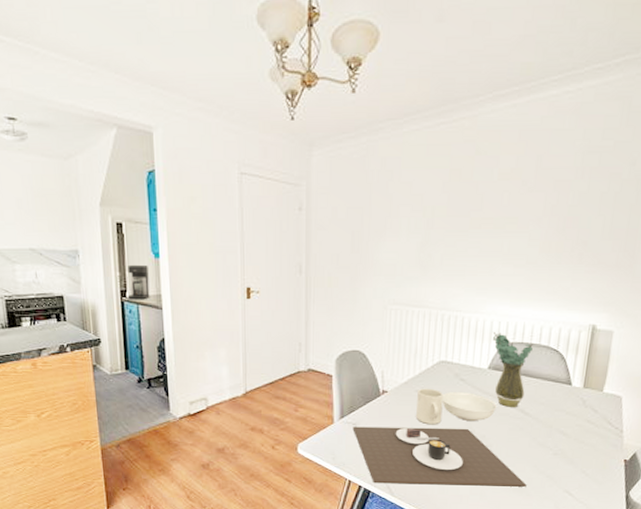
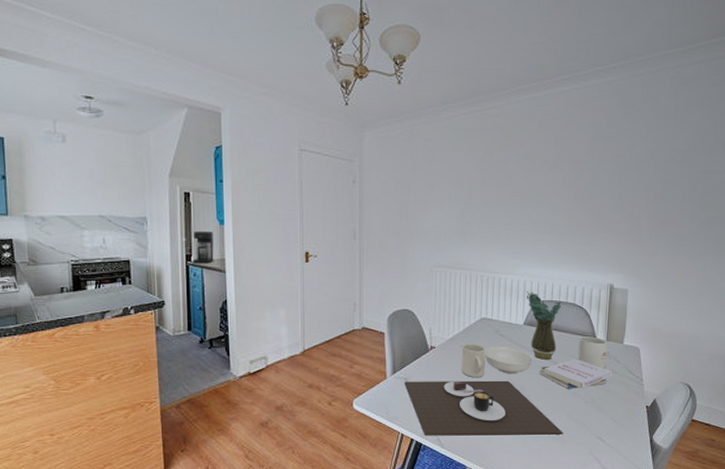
books: none [503,406,589,439] -> present [540,358,613,389]
mug: none [548,383,585,418] -> present [578,336,608,369]

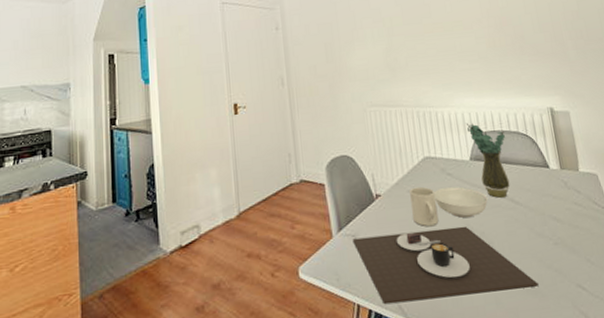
coffee maker: present [192,231,214,264] -> none [116,91,139,127]
books: present [540,358,613,389] -> none [497,192,577,230]
mug: present [578,336,608,369] -> none [532,166,568,202]

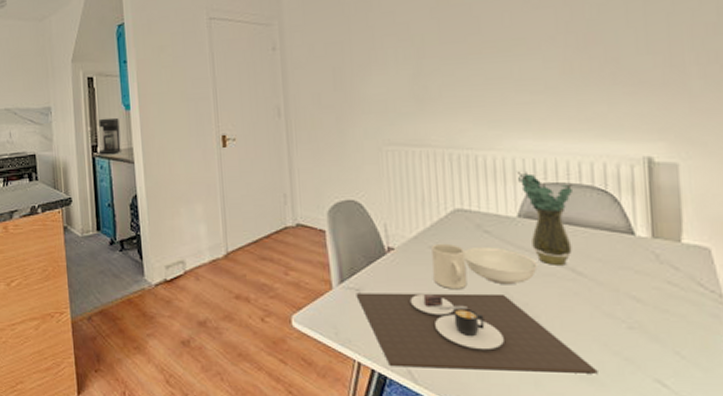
coffee maker: none [116,91,139,127] -> present [98,117,121,155]

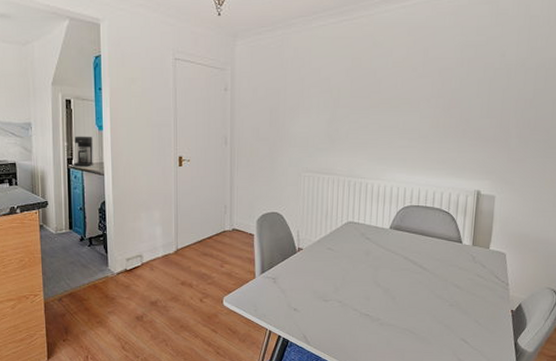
place setting: present [356,293,598,374] -> none [272,281,427,336]
cup: present [432,243,468,290] -> none [328,246,352,279]
bowl: present [464,247,538,285] -> none [350,249,398,276]
vase: present [518,170,572,265] -> none [393,196,427,263]

